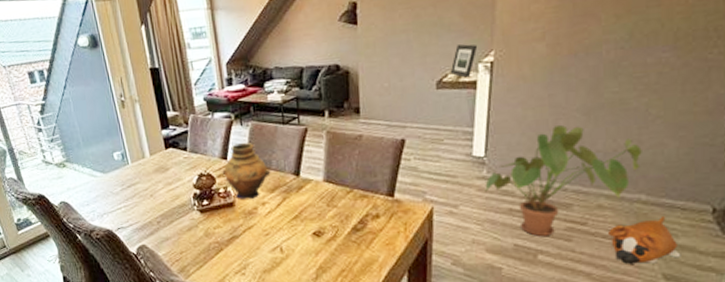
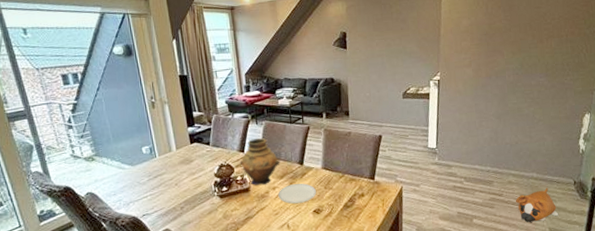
plate: none [268,198,316,223] -> present [278,183,316,204]
picture frame: present [450,44,478,78] -> none [411,67,430,91]
house plant: present [485,125,642,236] -> none [437,126,533,205]

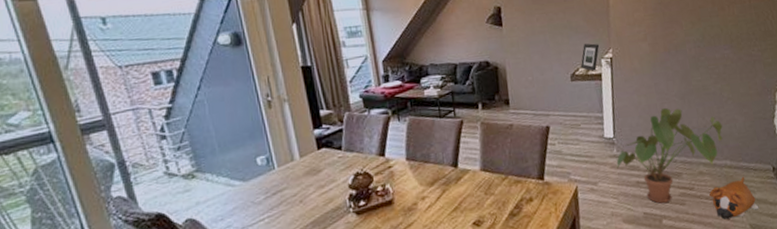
vase: present [240,137,280,185] -> none [379,137,430,196]
plate: present [278,183,316,204] -> none [428,190,475,216]
picture frame: none [411,67,430,91] -> present [580,43,600,71]
house plant: none [437,126,533,205] -> present [616,108,723,204]

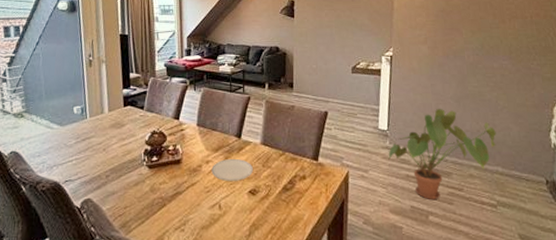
plate: none [428,190,475,216] -> present [211,158,253,181]
picture frame: present [580,43,600,71] -> none [362,41,381,66]
dog toy: present [709,176,759,219] -> none [478,185,530,225]

